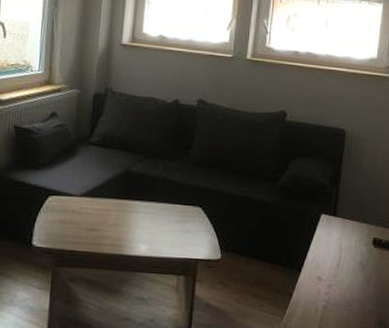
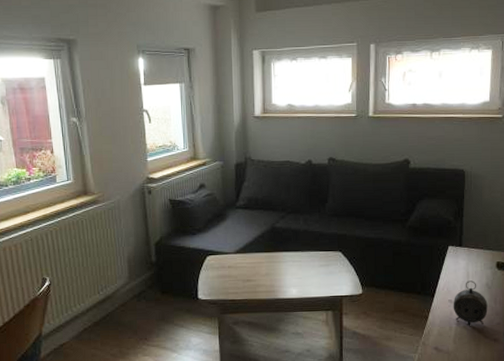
alarm clock: none [321,256,360,311] -> present [453,280,488,327]

